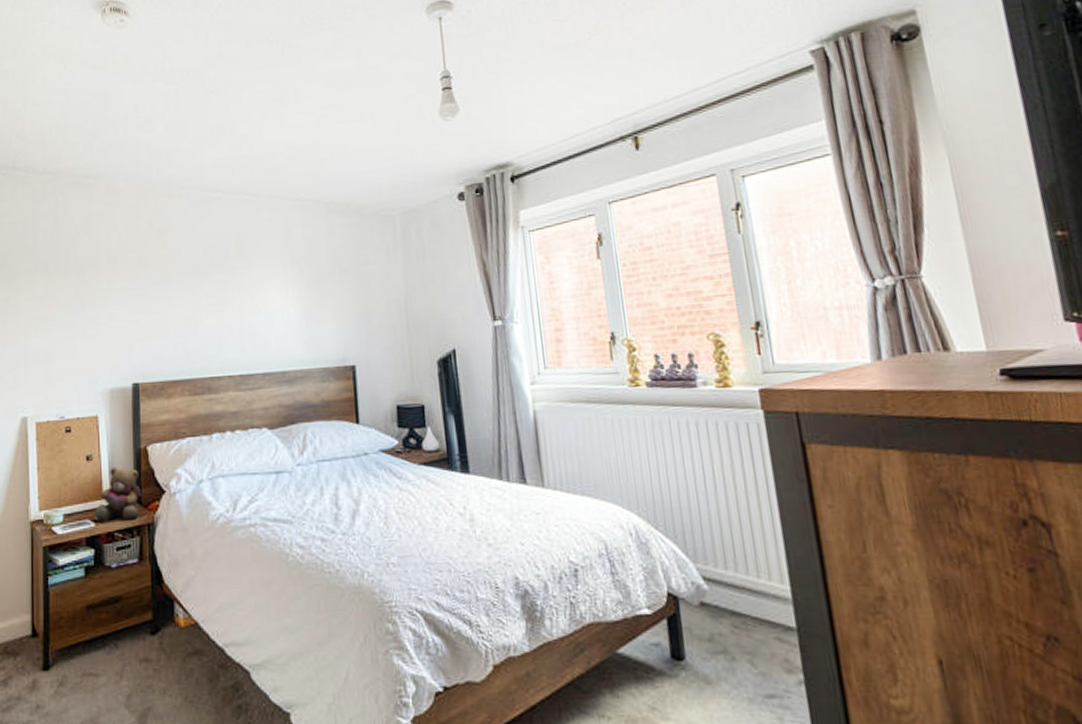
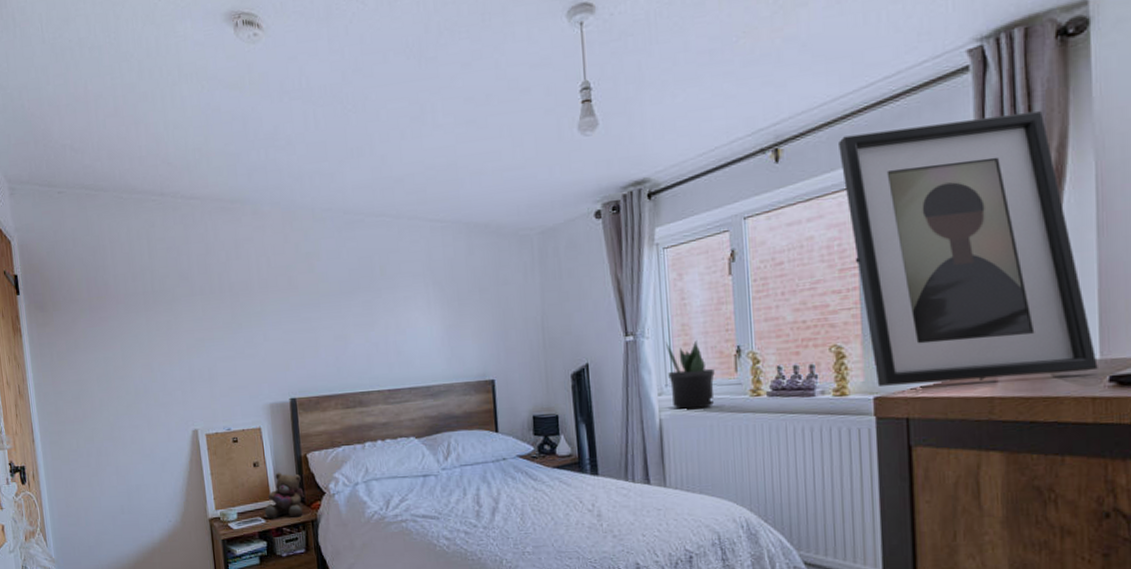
planter: none [536,326,590,401] -> present [666,340,715,410]
picture frame: none [696,106,986,377] -> present [839,110,1098,386]

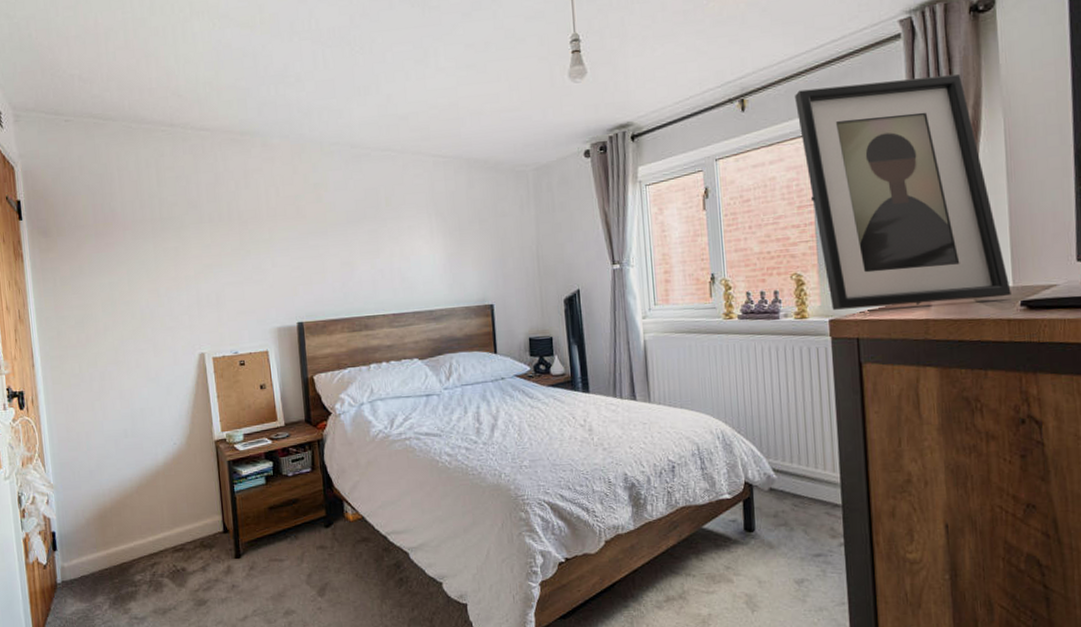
teddy bear: present [264,472,305,519] -> none [270,393,311,439]
planter: present [666,340,715,410] -> none [649,269,692,332]

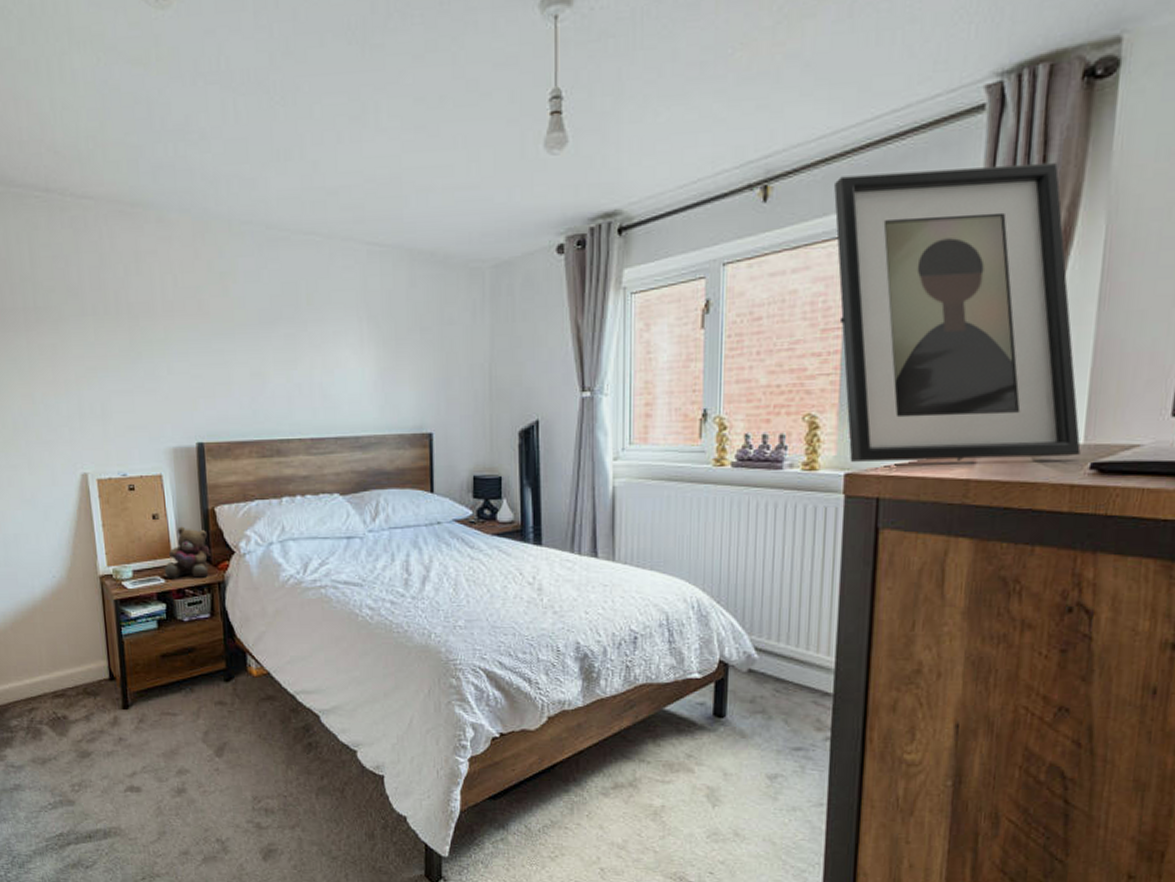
teddy bear: none [270,393,311,439] -> present [164,526,211,578]

